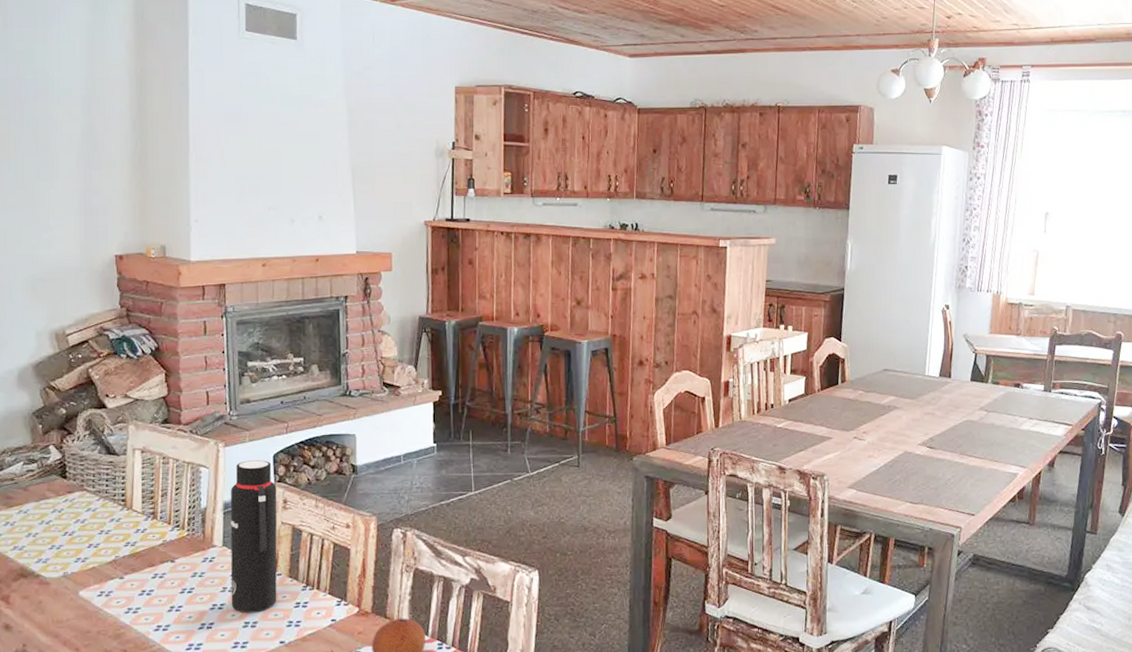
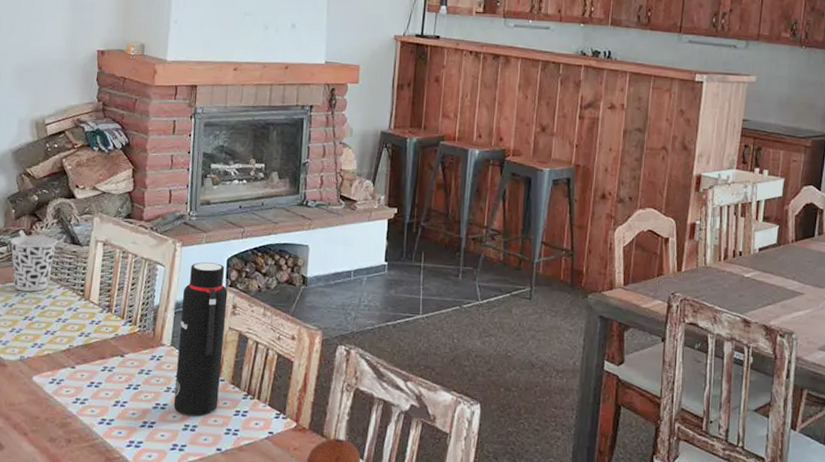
cup: none [40,449,92,507] -> present [10,235,58,292]

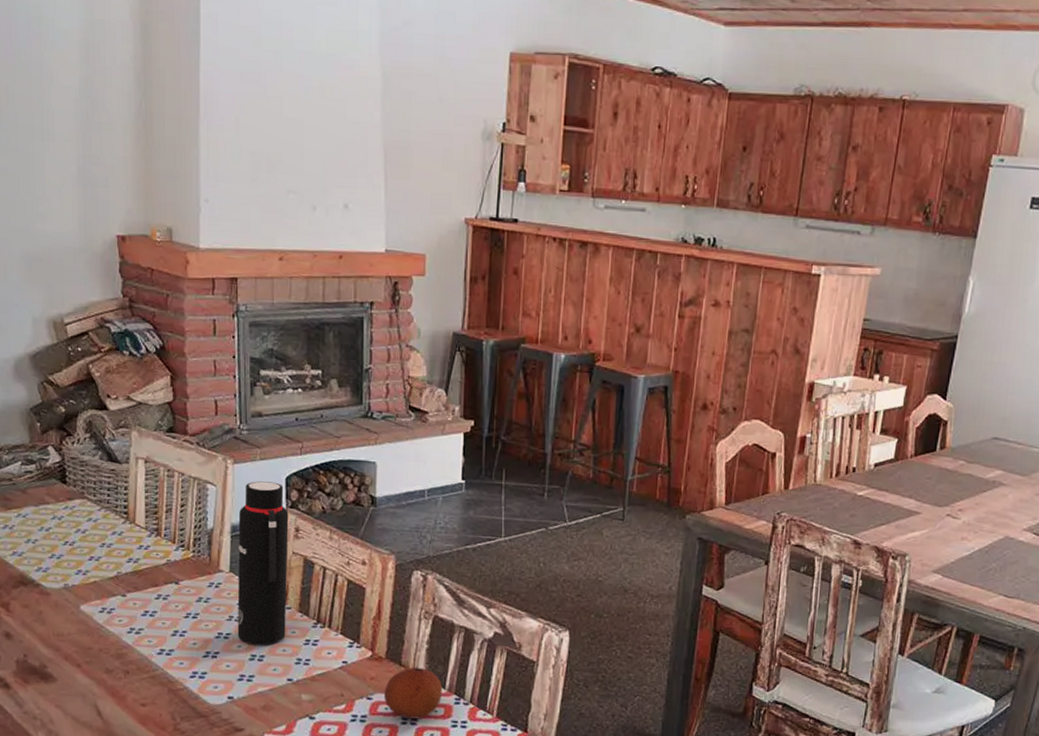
cup: present [10,235,58,292] -> none [38,451,92,514]

